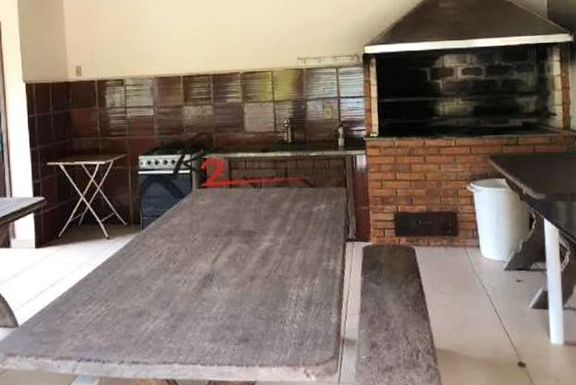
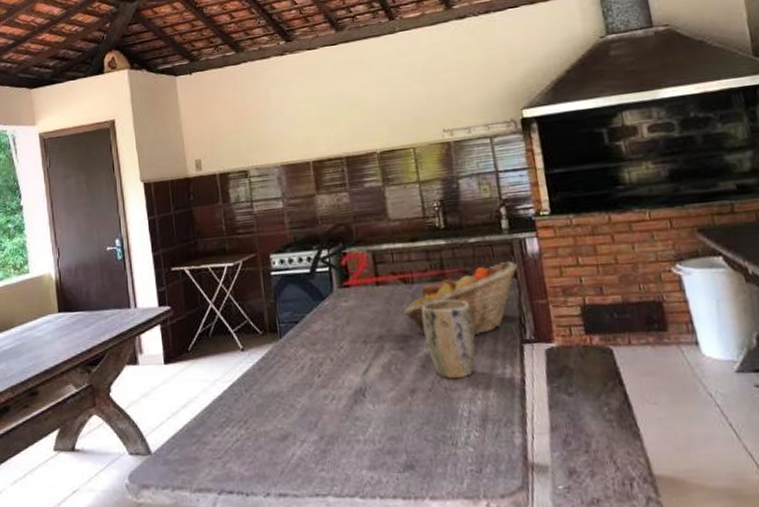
fruit basket: none [251,173,347,234] -> present [403,261,517,336]
plant pot: none [266,203,308,269] -> present [421,299,476,379]

